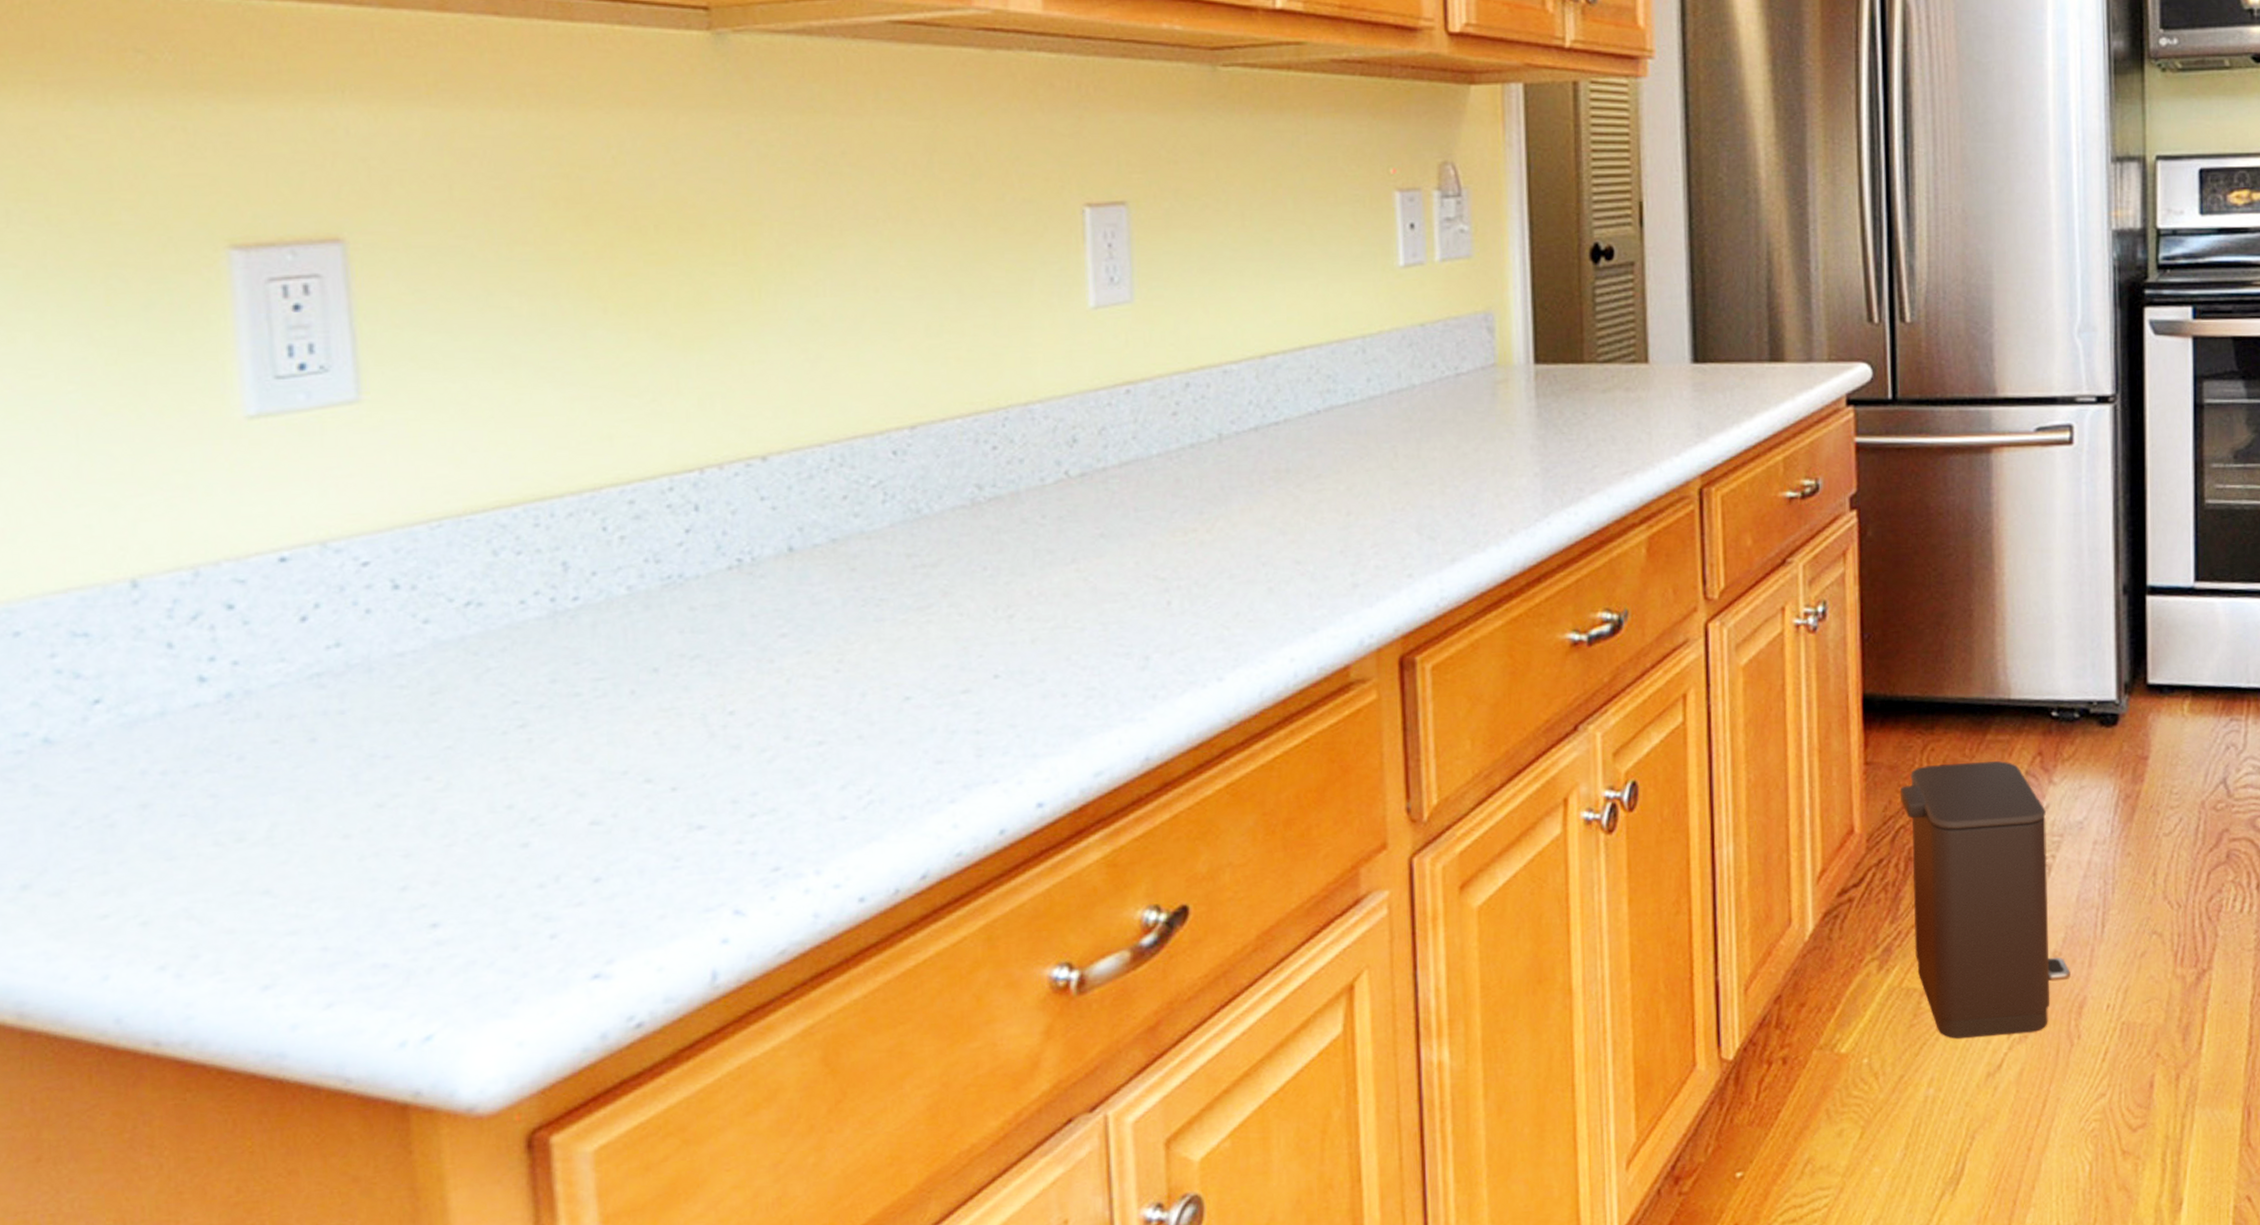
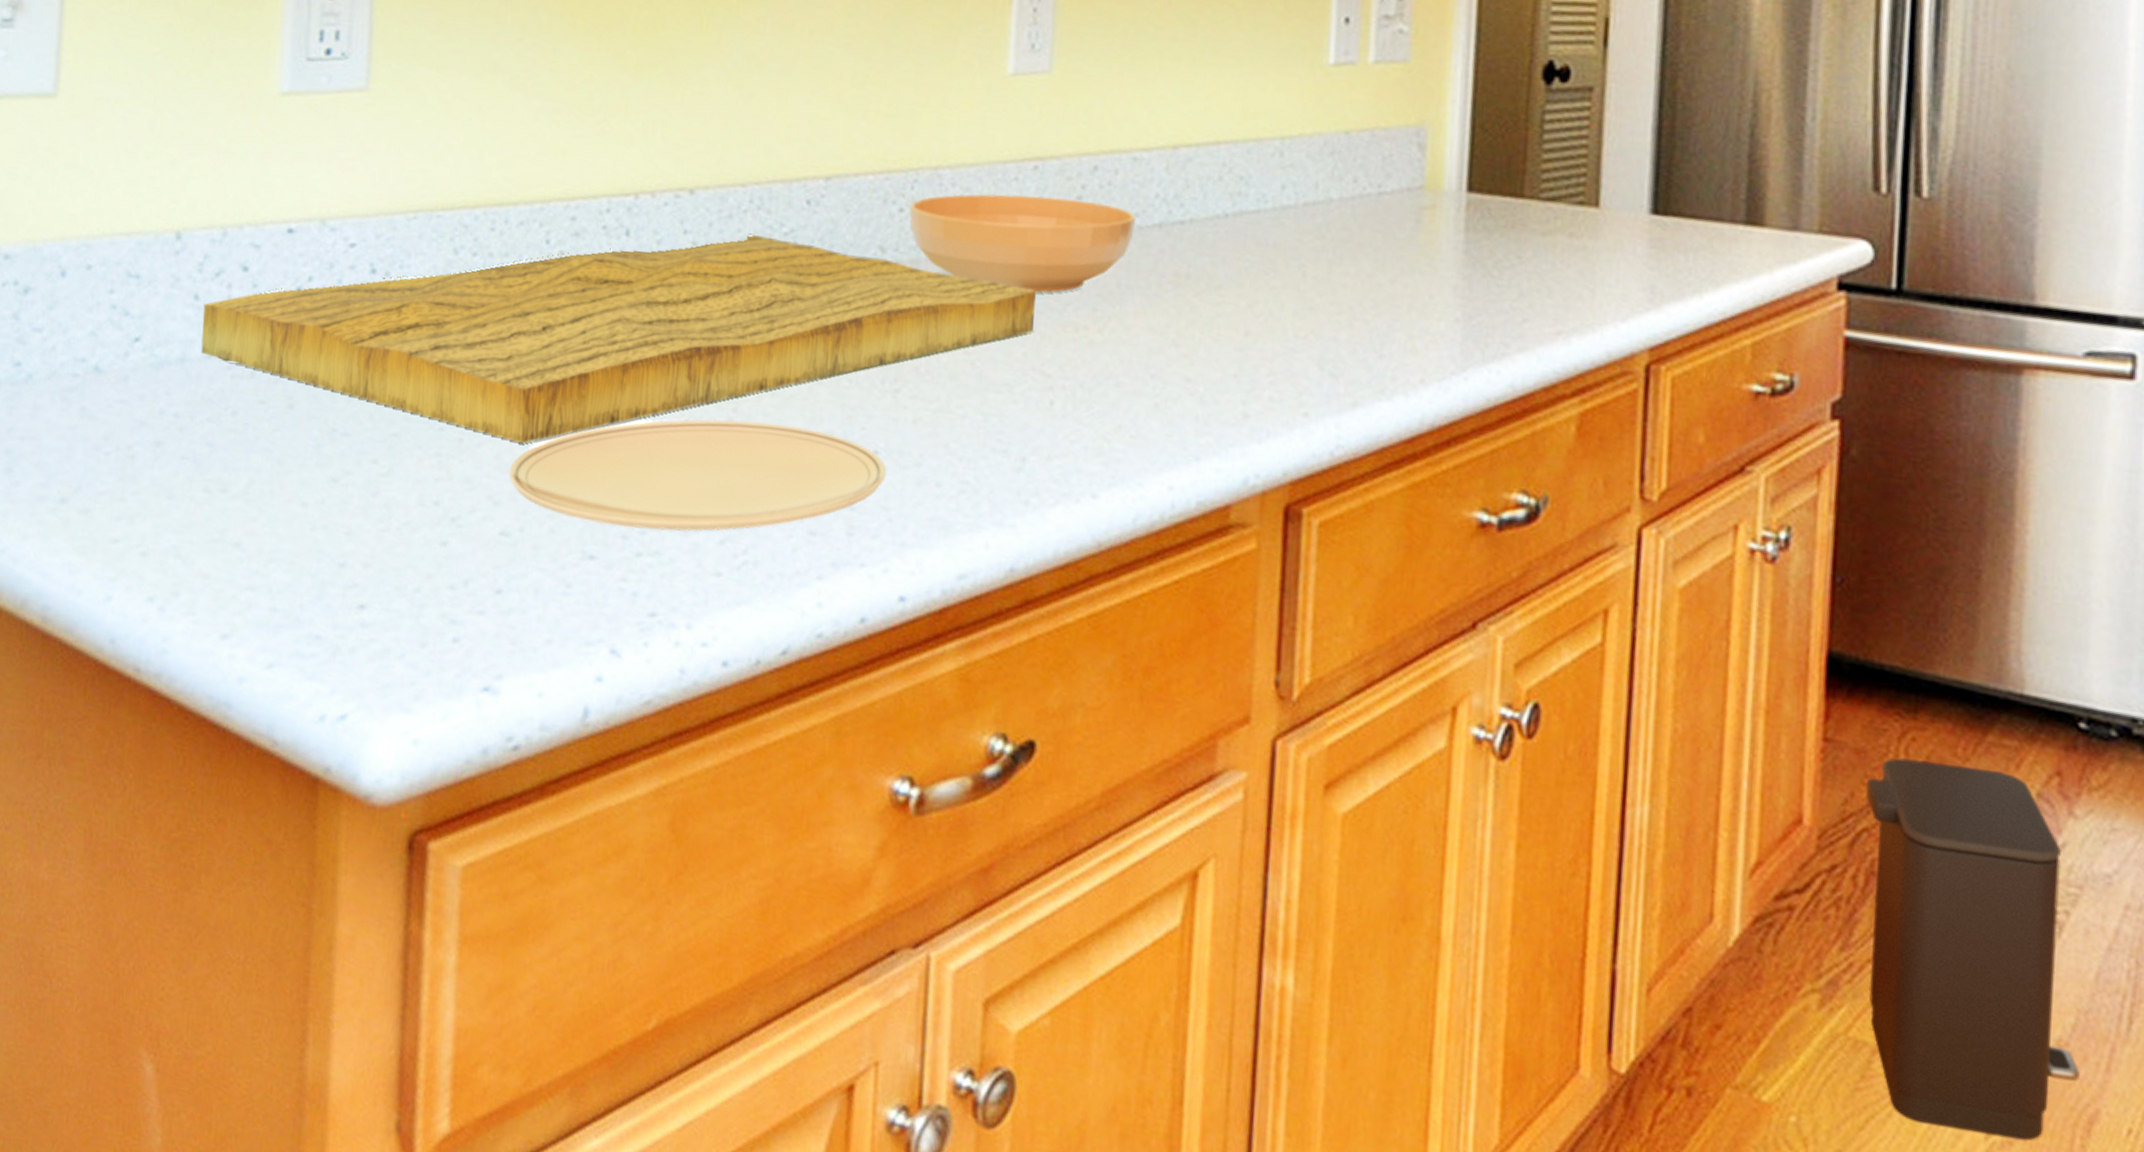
cutting board: none [181,491,1143,731] -> present [201,233,1036,443]
plate: none [591,666,1010,794] -> present [509,419,887,531]
bowl: none [1002,416,1233,506] -> present [909,194,1136,293]

